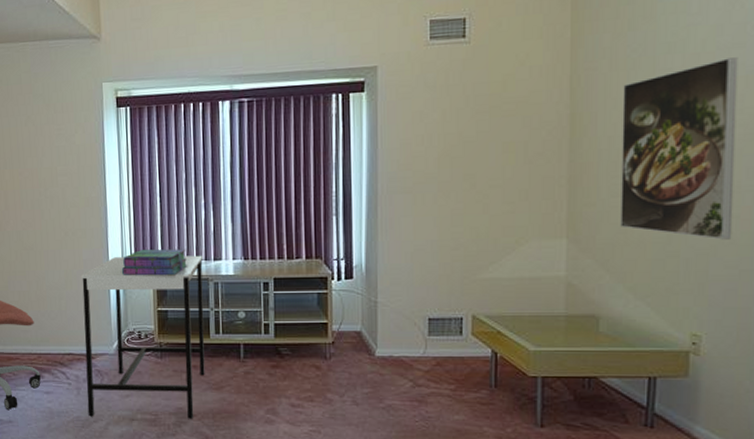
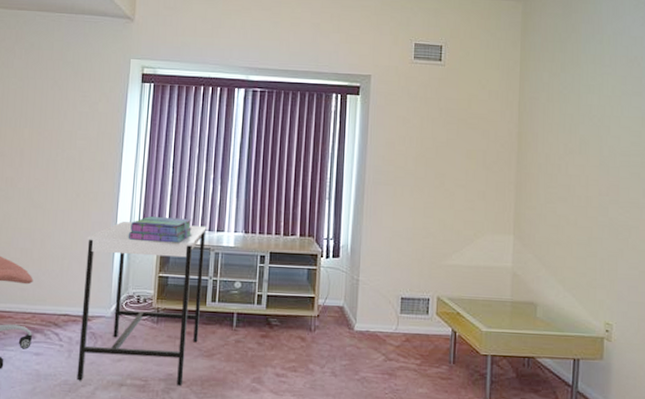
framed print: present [620,57,738,240] -> none [554,102,637,245]

